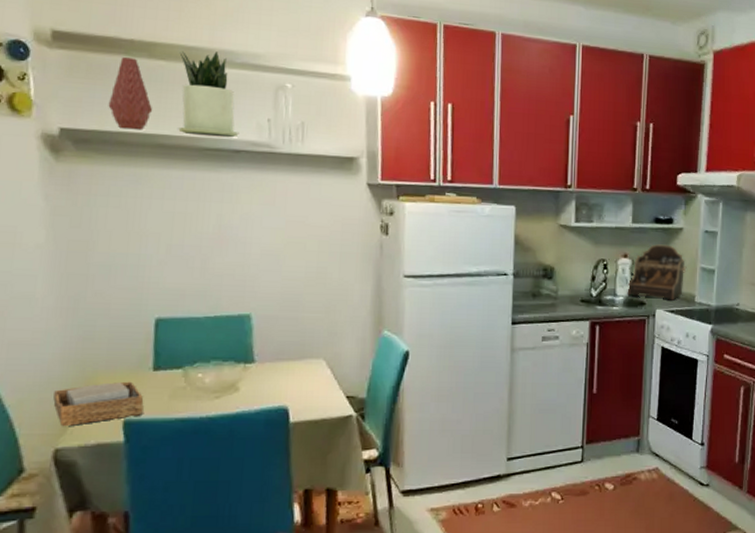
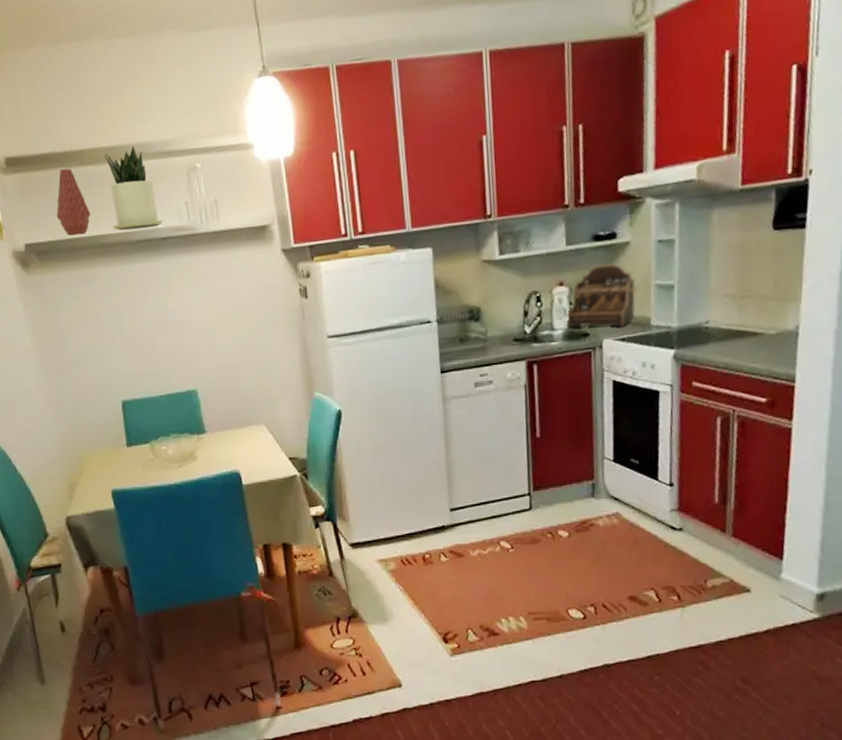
napkin holder: present [53,381,144,427] -> none [58,457,125,499]

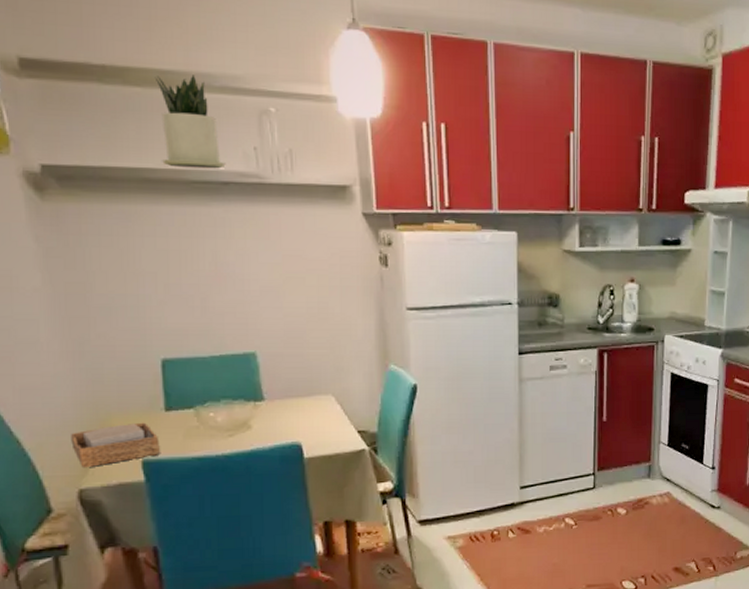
vase: present [56,169,90,237] -> none [87,85,133,165]
napkin holder: none [58,457,125,499] -> present [71,422,160,469]
spice rack: present [567,263,638,329] -> none [636,267,696,326]

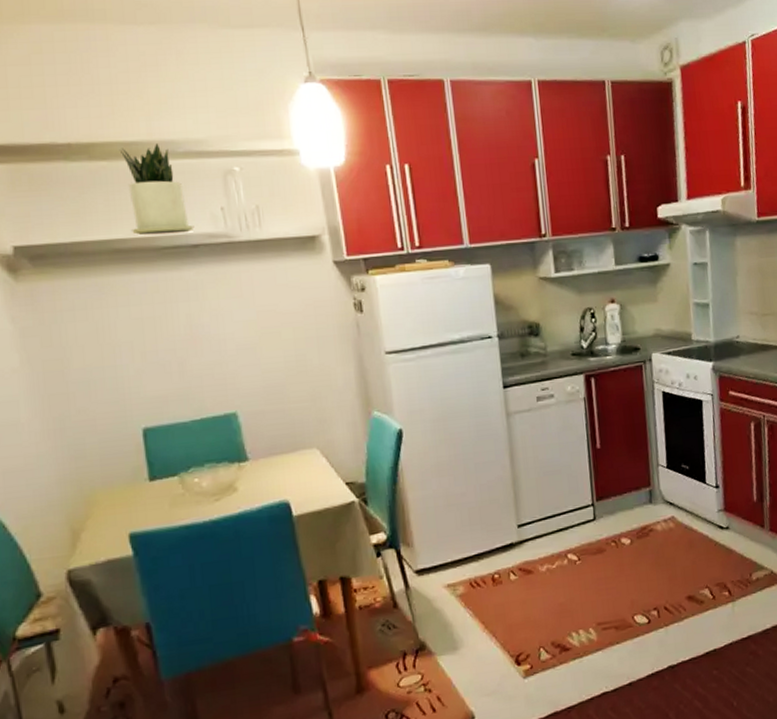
napkin holder: present [71,422,160,469] -> none [56,494,147,548]

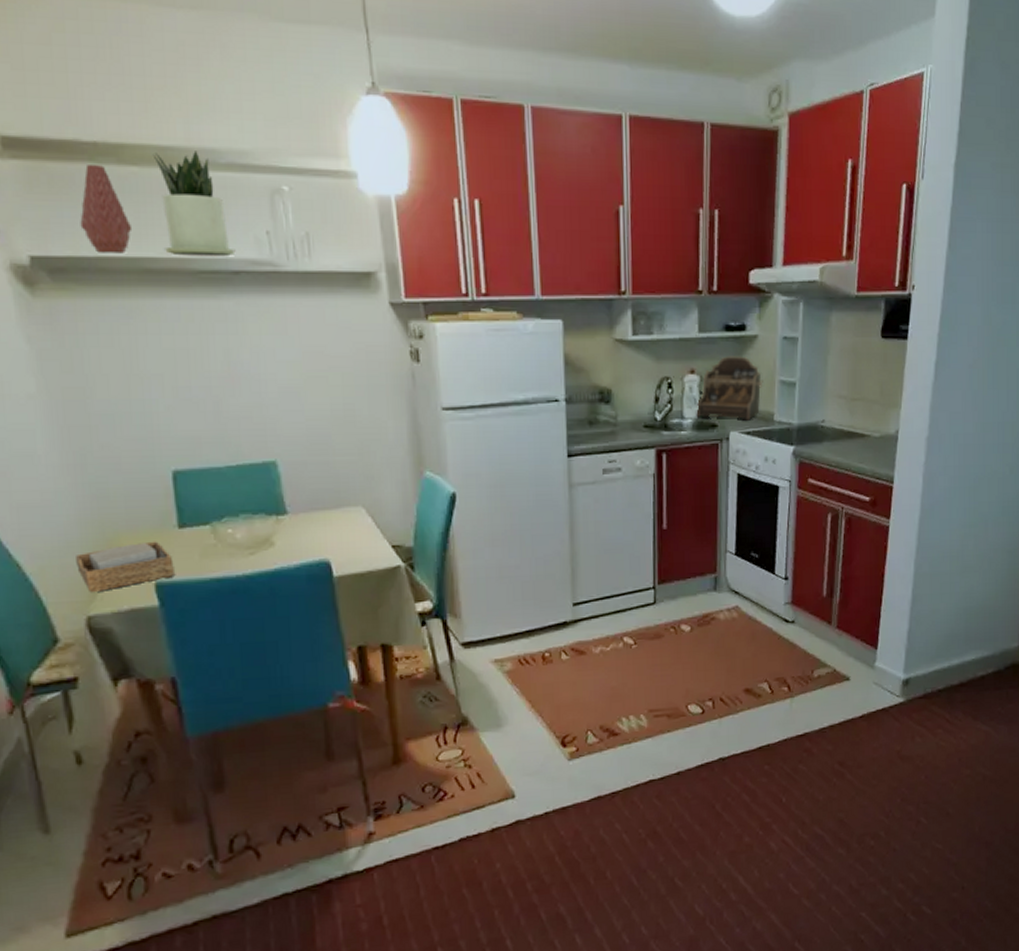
napkin holder: none [56,494,147,548] -> present [76,541,174,593]
vase: none [57,163,102,240] -> present [80,165,131,255]
spice rack: none [619,283,679,343] -> present [697,356,763,422]

